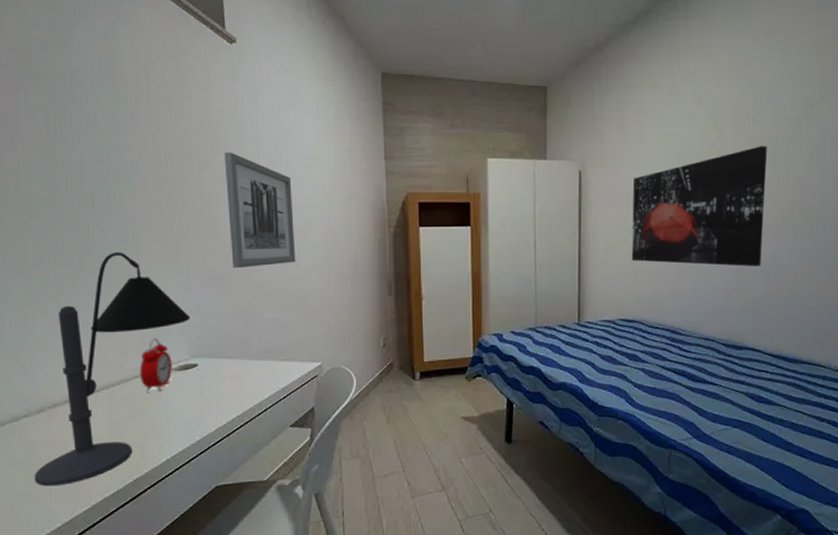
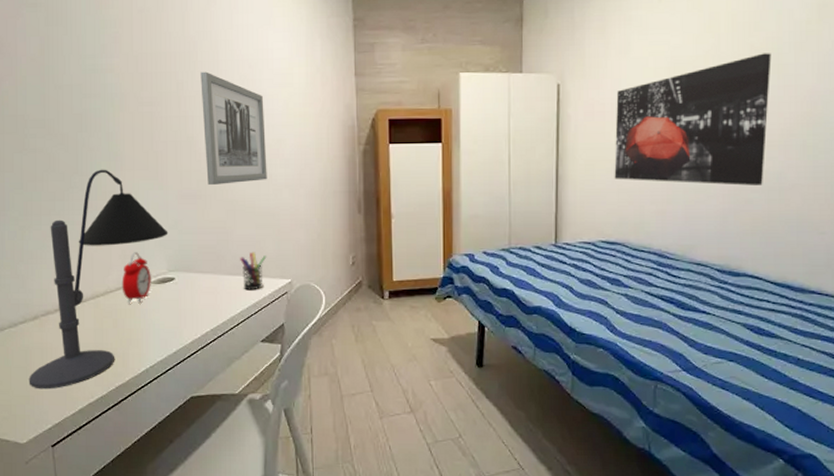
pen holder: none [268,335,296,375] -> present [240,252,267,290]

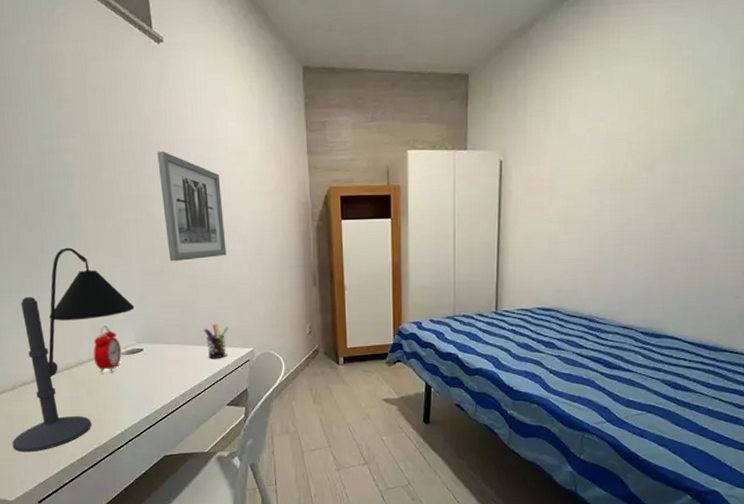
wall art: present [614,53,772,186] -> none [551,129,700,255]

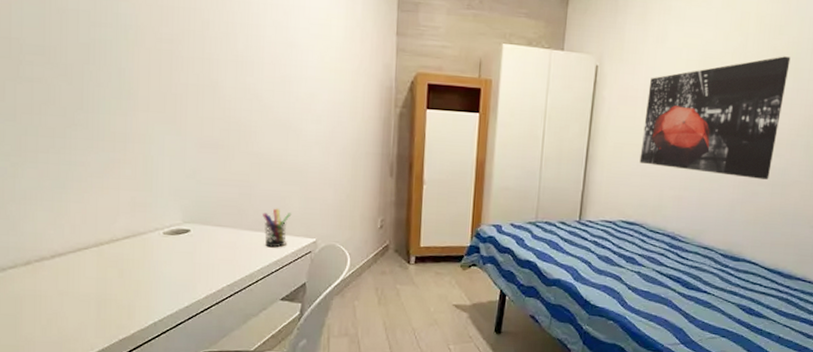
desk lamp: present [12,247,135,453] -> none [18,107,185,340]
alarm clock: present [93,326,121,373] -> none [130,200,164,255]
wall art: present [157,151,227,261] -> none [228,12,298,136]
wall art: none [551,129,700,255] -> present [639,56,791,180]

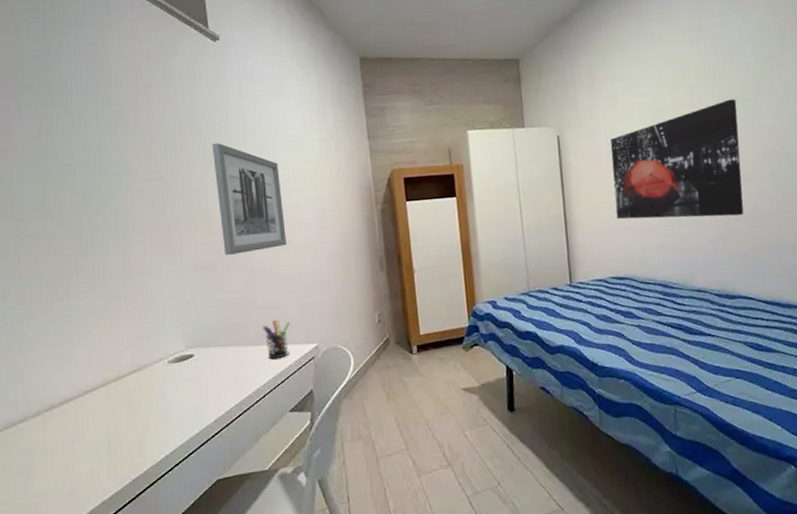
wall art: none [228,12,298,136] -> present [212,143,287,255]

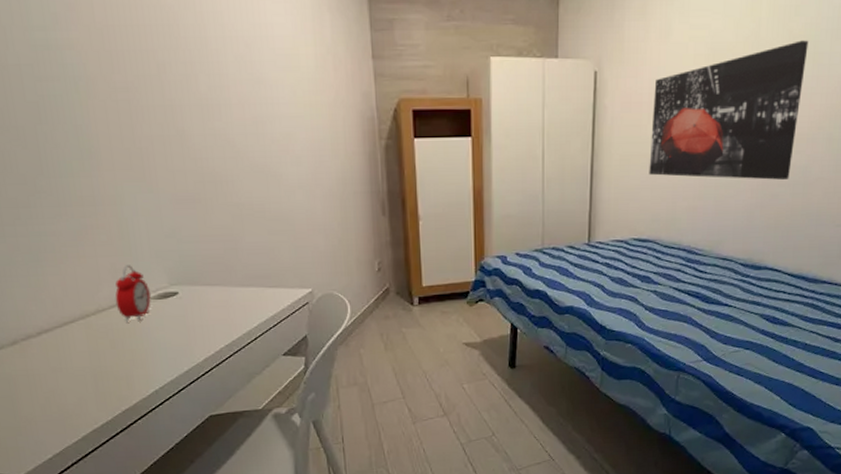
alarm clock: none [135,331,168,387] -> present [115,265,151,322]
wall art: present [212,143,287,255] -> none [185,50,277,186]
pen holder: present [263,319,291,360] -> none [252,260,283,303]

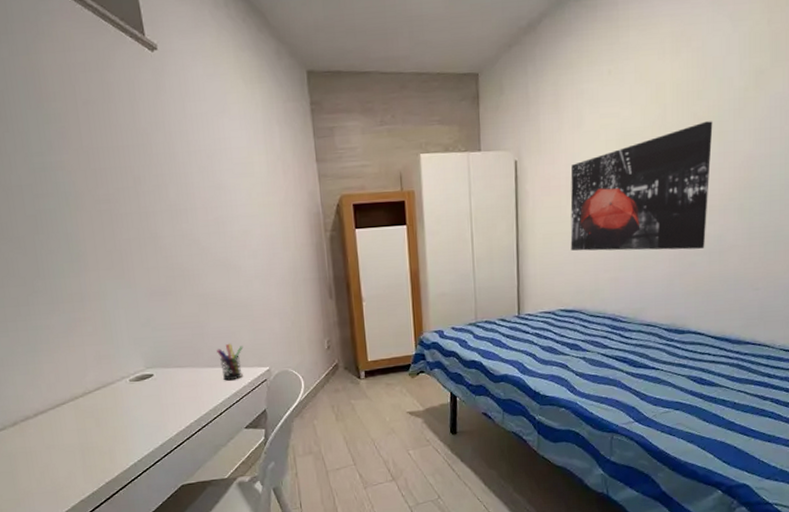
alarm clock: present [115,265,151,322] -> none [99,352,130,403]
pen holder: none [252,260,283,303] -> present [217,343,243,381]

